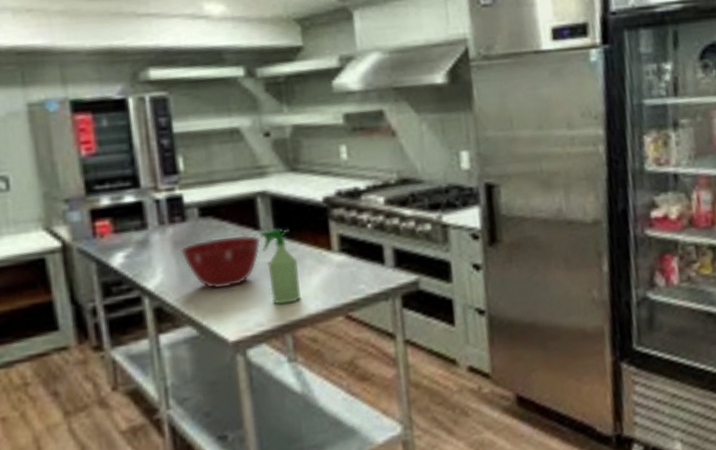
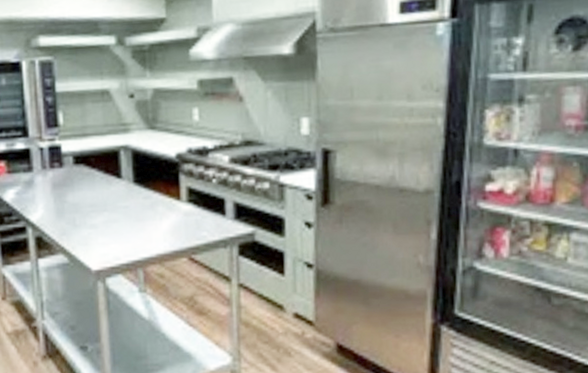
mixing bowl: present [180,235,261,290] -> none [58,182,122,226]
spray bottle: present [258,228,301,305] -> none [120,178,152,243]

